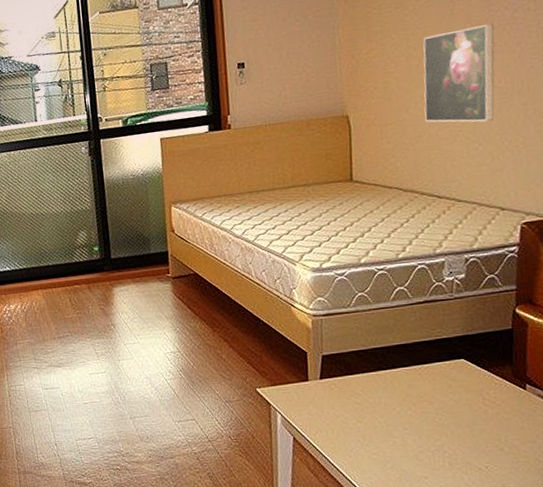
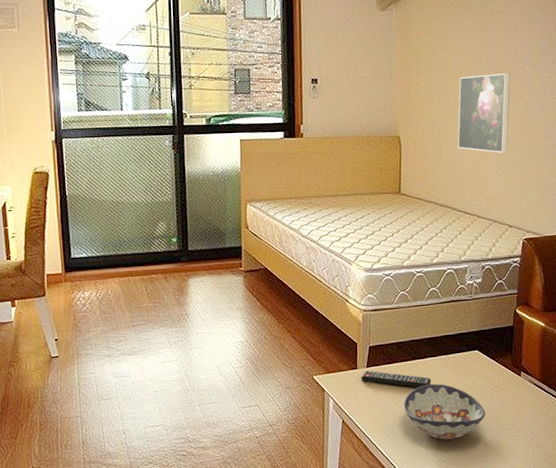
remote control: none [314,382,404,403] -> present [361,370,432,388]
decorative bowl: none [368,398,478,463] -> present [403,384,485,440]

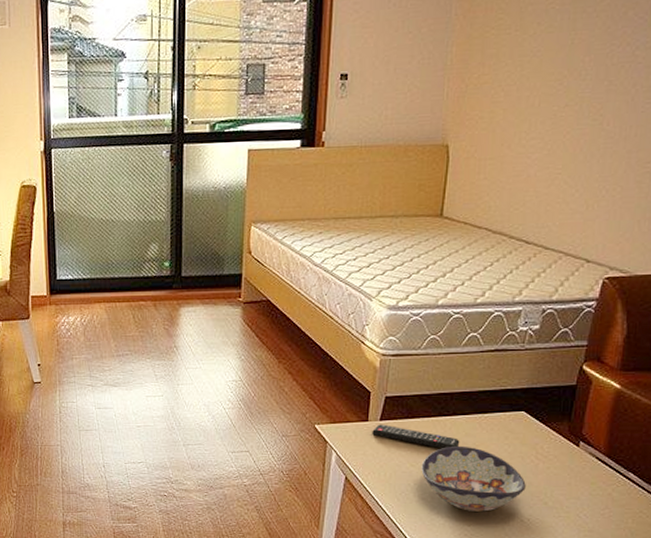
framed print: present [458,73,511,153] -> none [527,60,613,166]

